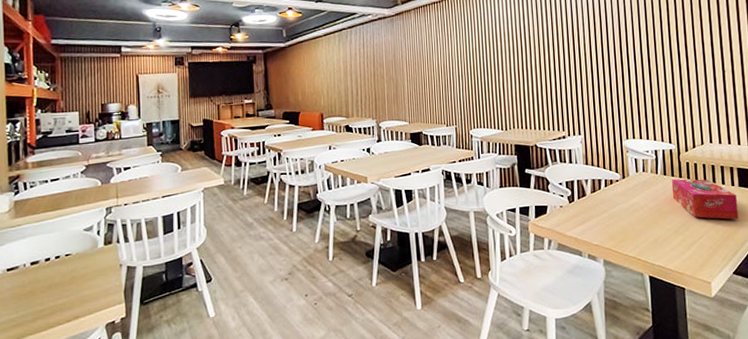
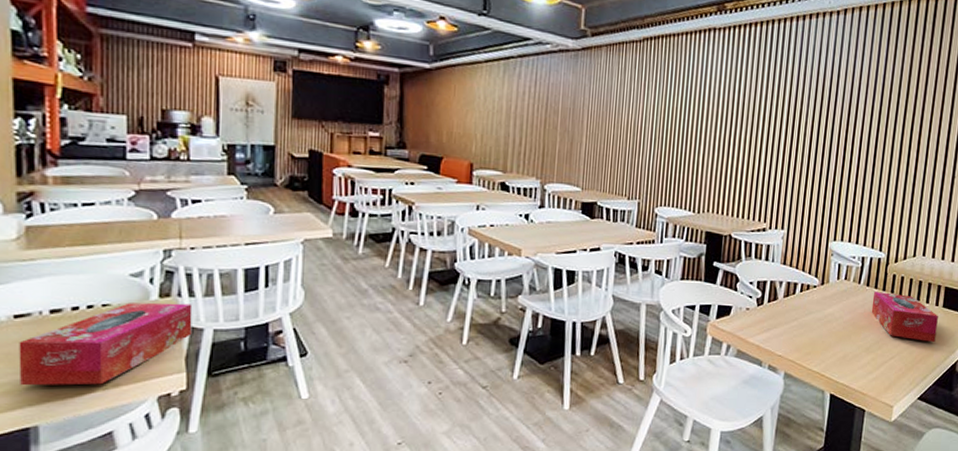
tissue box: none [10,248,128,324] -> present [18,302,193,386]

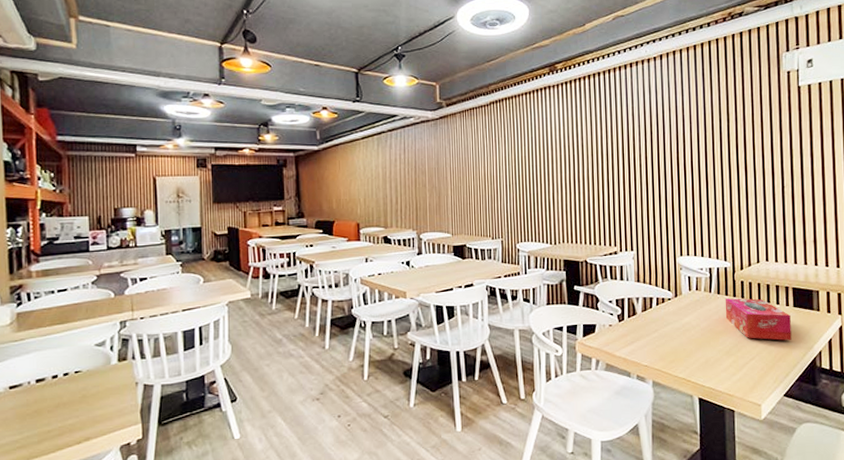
tissue box: present [18,302,193,386] -> none [13,365,145,445]

